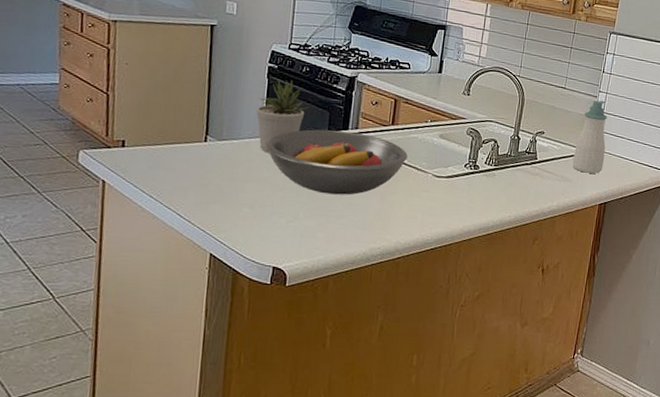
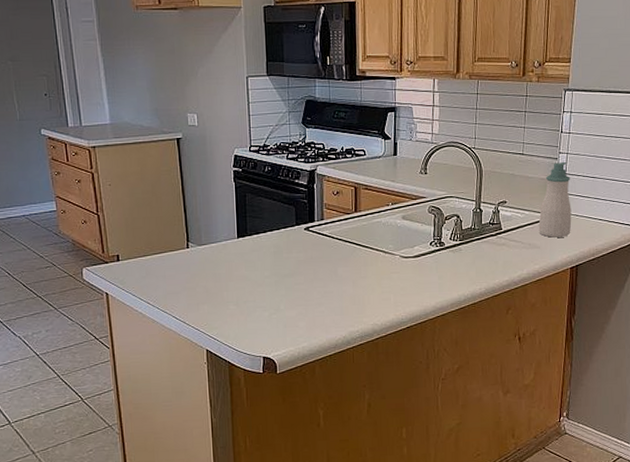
potted plant: present [256,79,310,153] -> none [228,181,276,252]
fruit bowl: present [266,129,408,195] -> none [241,223,374,285]

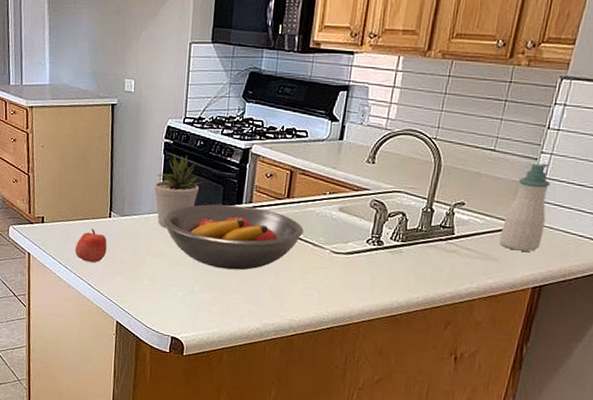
apple: none [155,261,189,295] -> present [74,229,107,262]
potted plant: none [228,181,276,252] -> present [154,154,204,228]
fruit bowl: none [241,223,374,285] -> present [163,204,304,271]

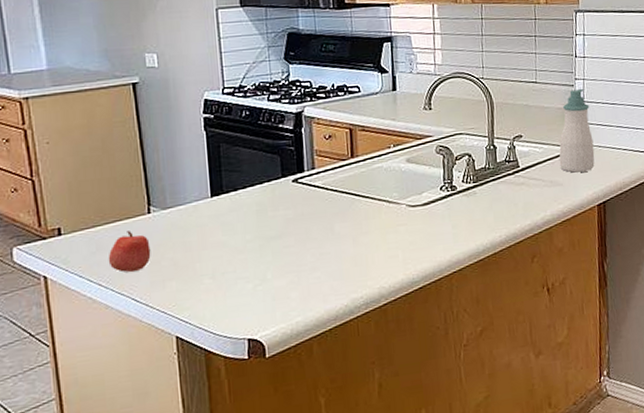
potted plant: present [154,154,204,228] -> none [199,128,257,214]
fruit bowl: present [163,204,304,271] -> none [216,173,375,248]

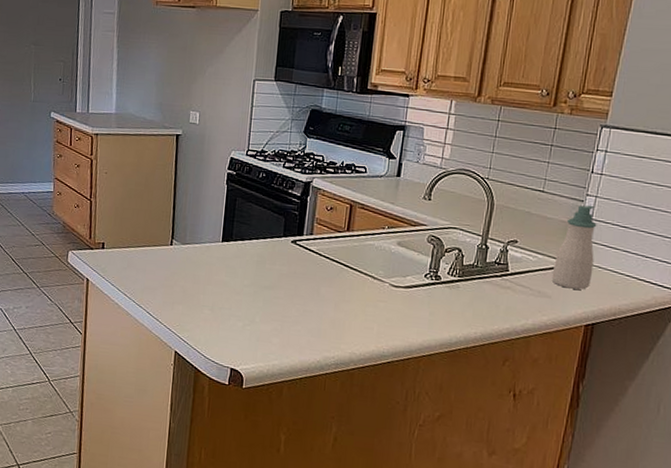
apple: present [108,231,151,273] -> none [134,256,168,290]

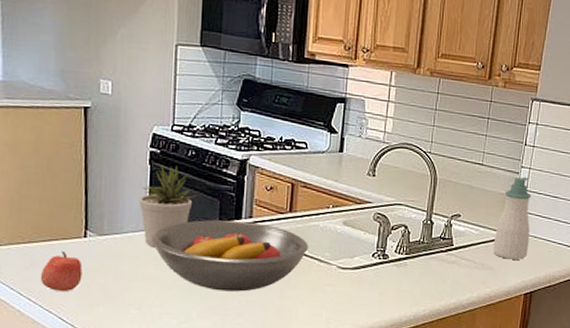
apple: none [134,256,168,290] -> present [40,251,83,291]
potted plant: none [216,185,266,257] -> present [139,165,198,248]
fruit bowl: none [224,235,363,302] -> present [151,220,308,292]

